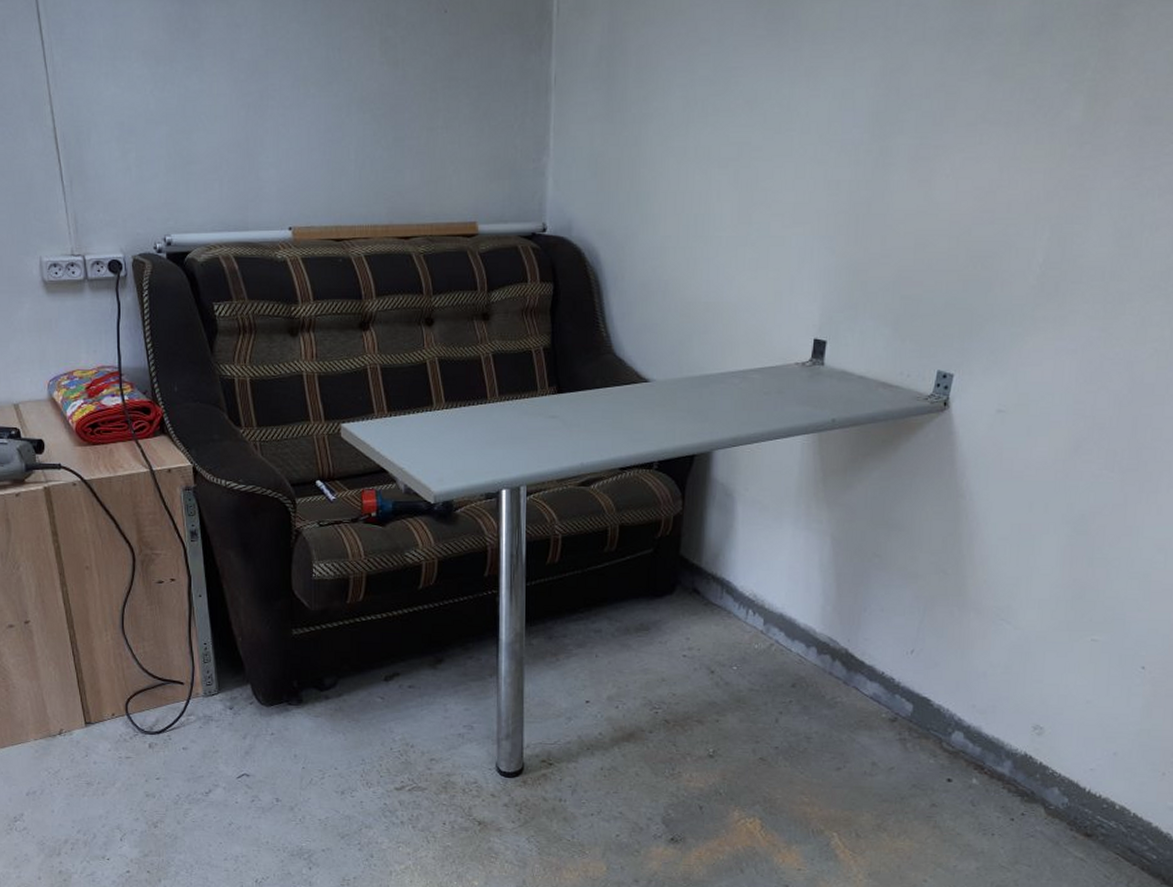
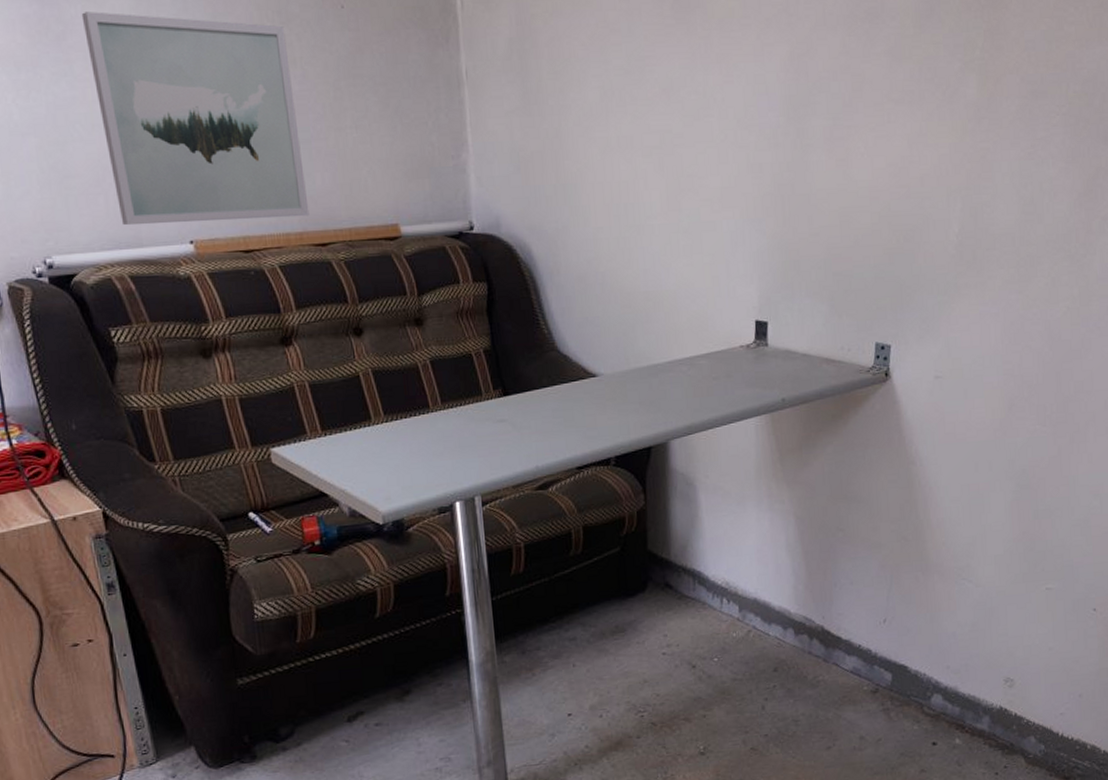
wall art: none [215,12,397,210] -> present [81,11,310,226]

